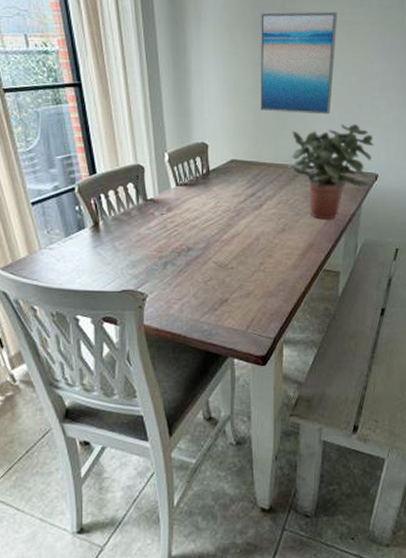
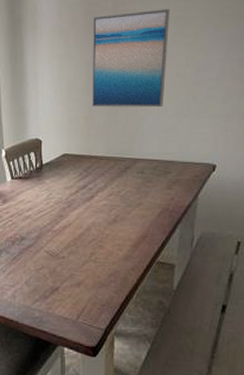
potted plant: present [289,124,374,220] -> none [120,115,211,211]

